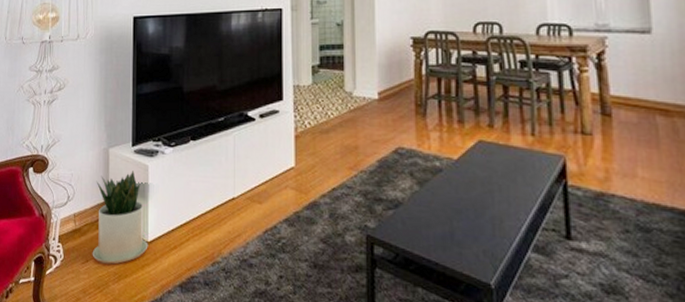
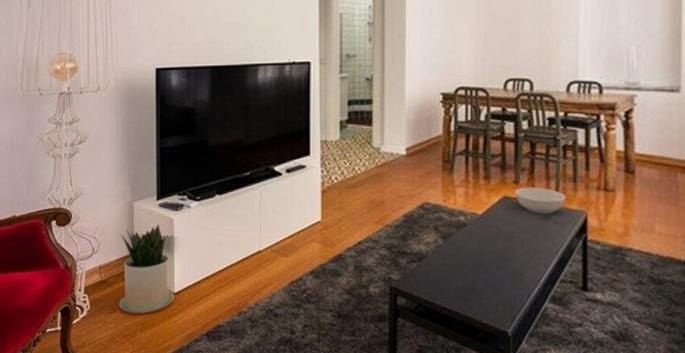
bowl: none [490,131,543,160] -> present [515,187,567,215]

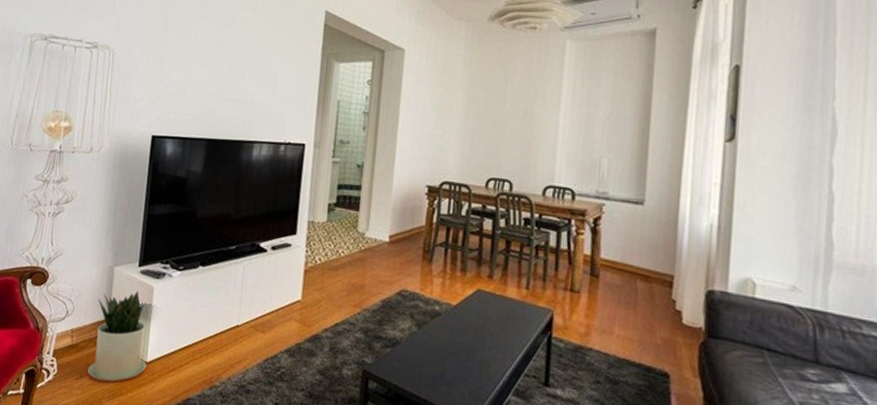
bowl: present [515,187,567,215] -> none [488,282,536,311]

